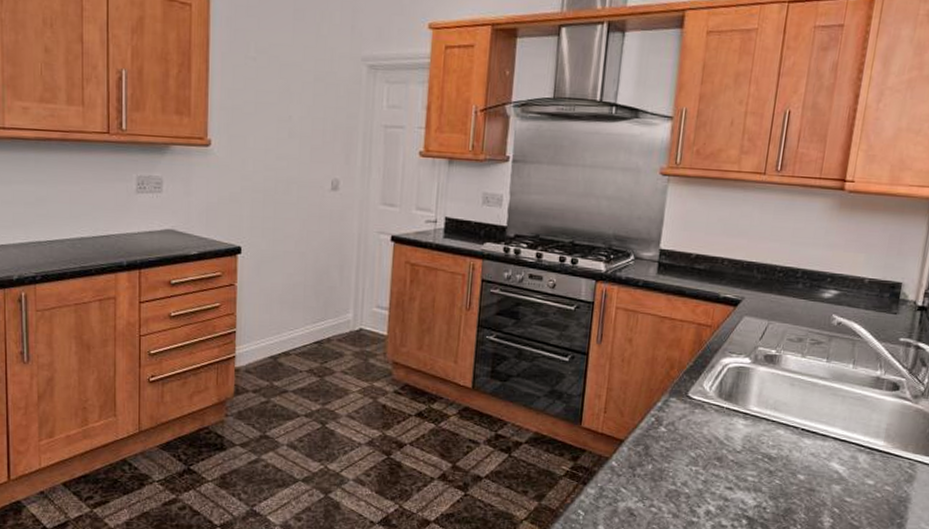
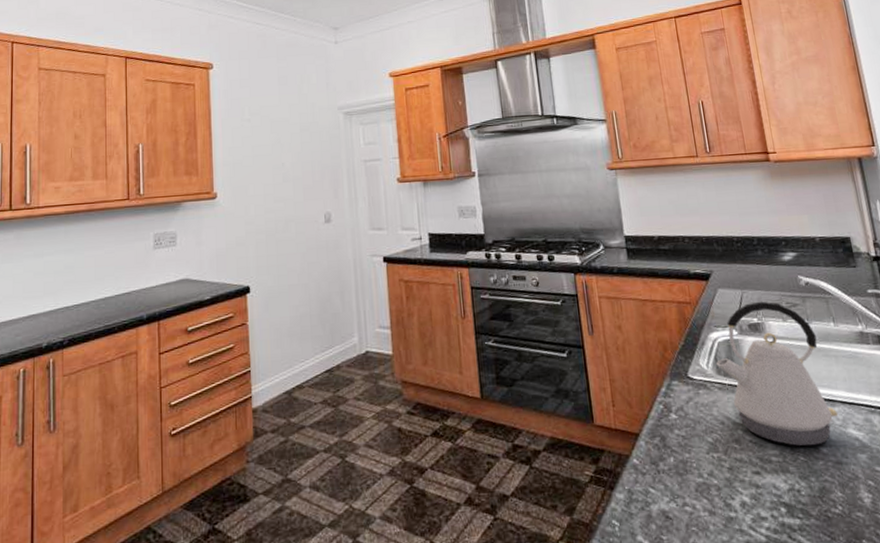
kettle: none [719,334,831,472] -> present [716,301,839,446]

